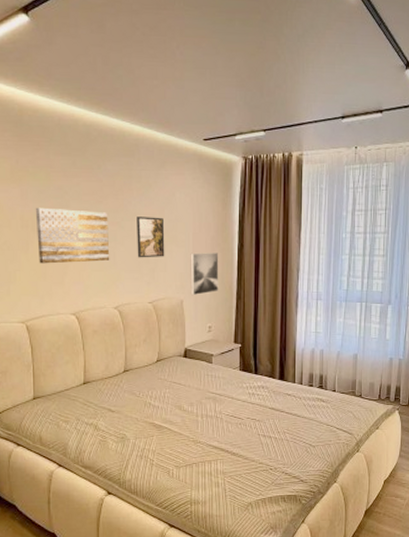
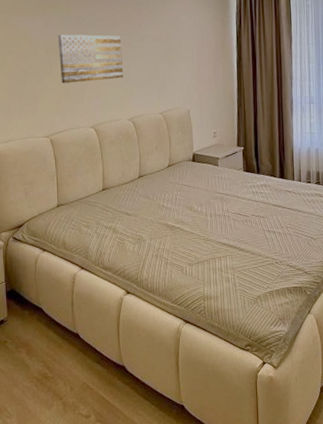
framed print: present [137,217,165,258] -> none [146,37,172,74]
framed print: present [190,252,219,296] -> none [195,66,221,106]

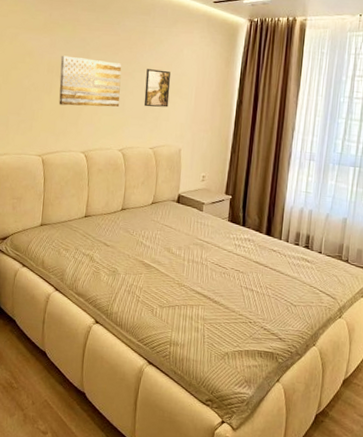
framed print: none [146,37,172,74] -> present [144,69,171,108]

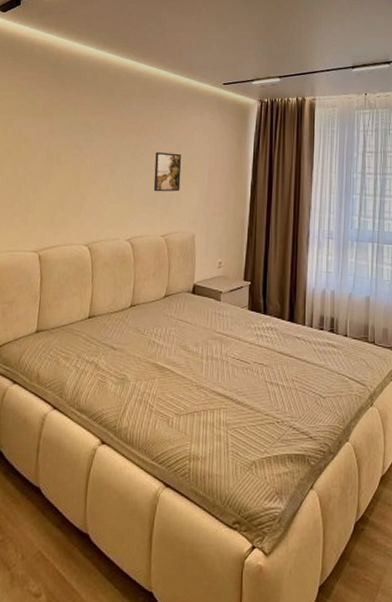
wall art: present [59,55,122,107] -> none [59,141,129,195]

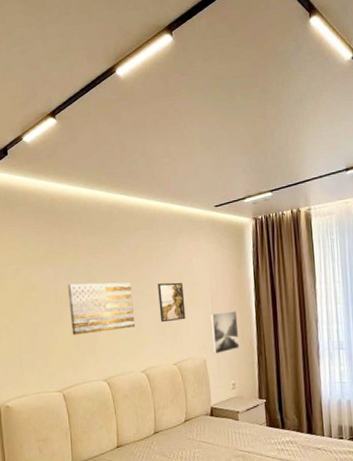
wall art: none [59,141,129,195] -> present [67,282,136,335]
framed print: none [203,188,232,231] -> present [210,311,240,355]

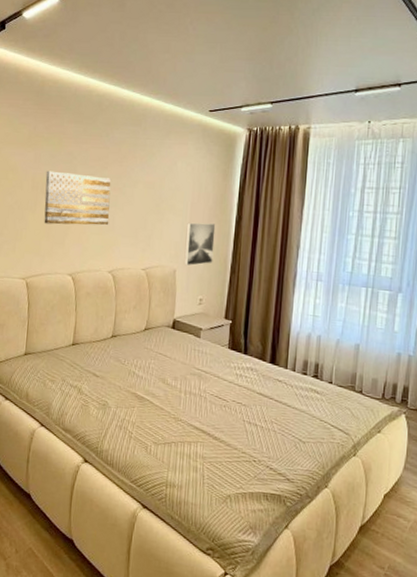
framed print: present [158,282,186,323] -> none [135,183,164,225]

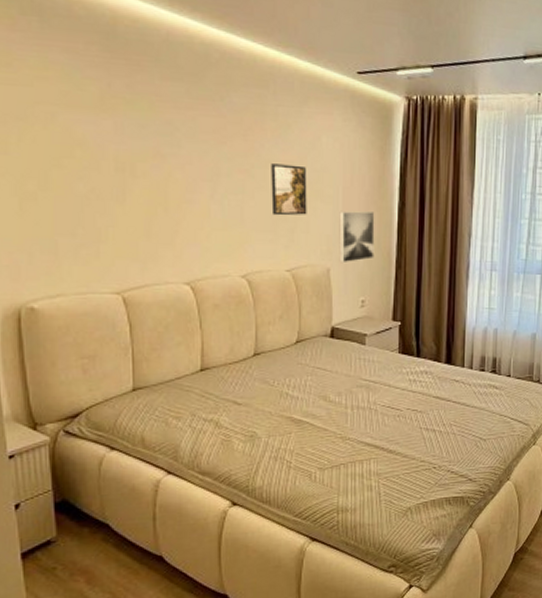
wall art: present [44,170,112,226] -> none [135,146,236,219]
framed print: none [135,183,164,225] -> present [271,164,307,216]

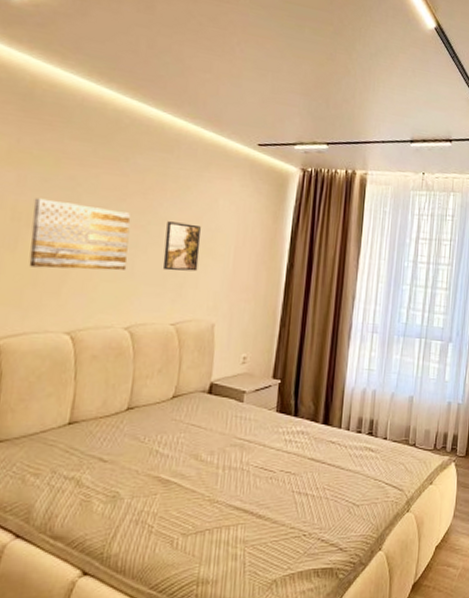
wall art: none [135,146,236,219] -> present [29,198,132,271]
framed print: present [339,211,375,264] -> none [226,269,264,320]

